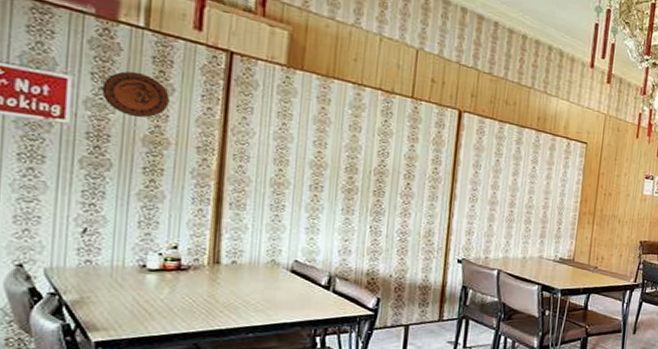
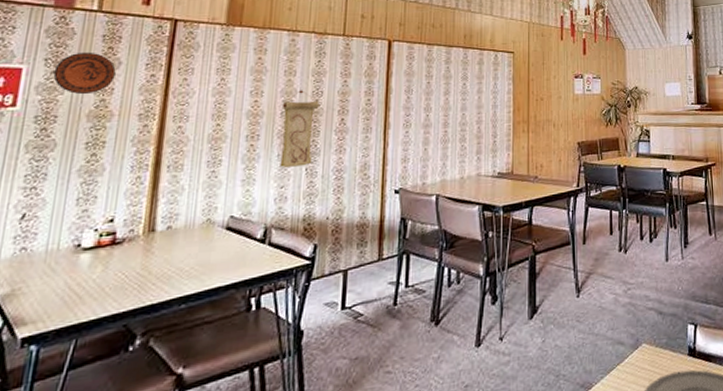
wall scroll: none [344,148,385,224] -> present [280,90,319,167]

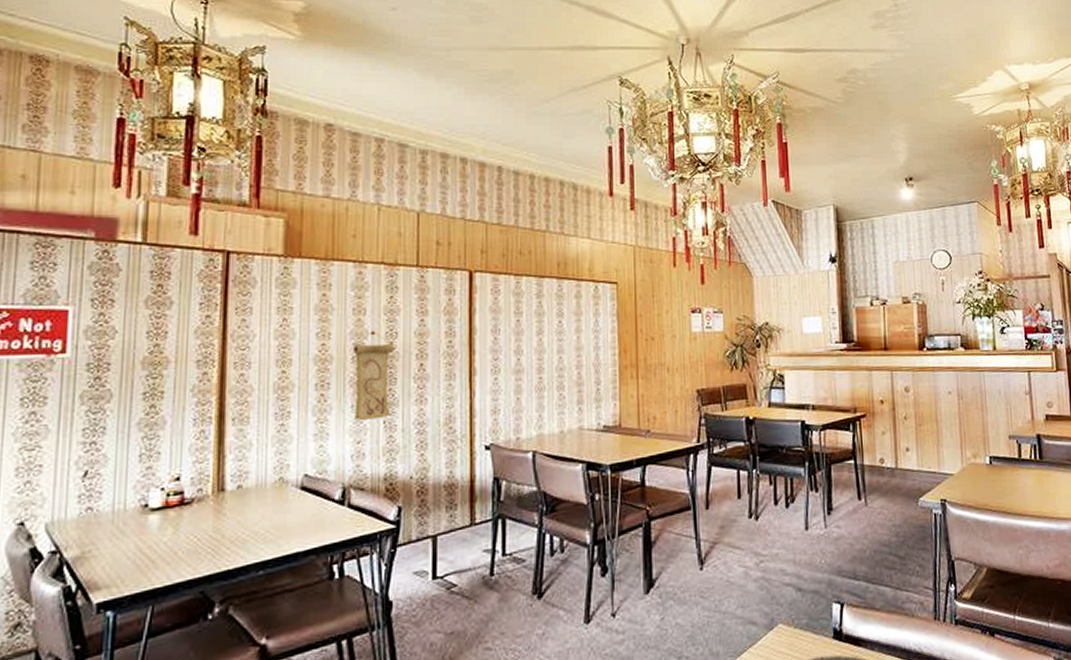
decorative plate: present [53,52,116,95] -> none [102,290,168,339]

